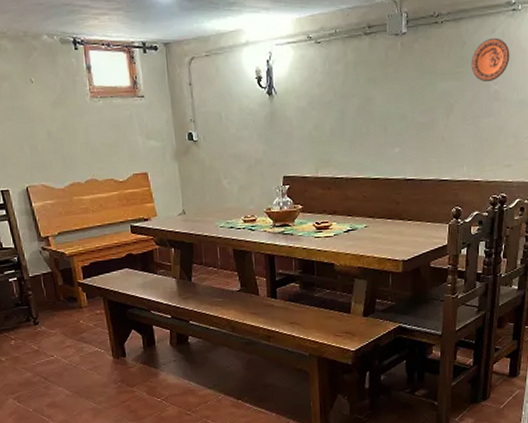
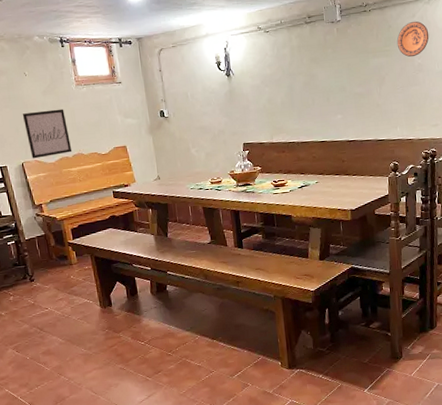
wall art: none [27,125,85,183] -> present [22,109,72,159]

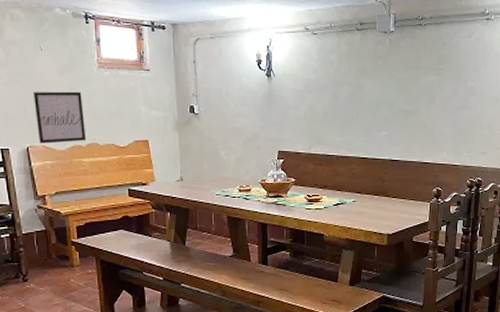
decorative plate: present [396,21,429,58] -> none [450,41,485,79]

